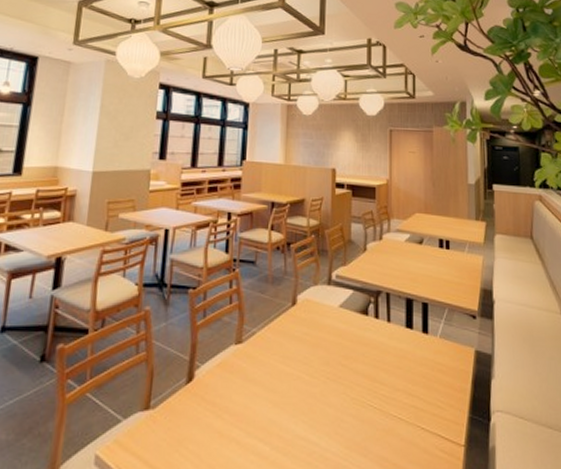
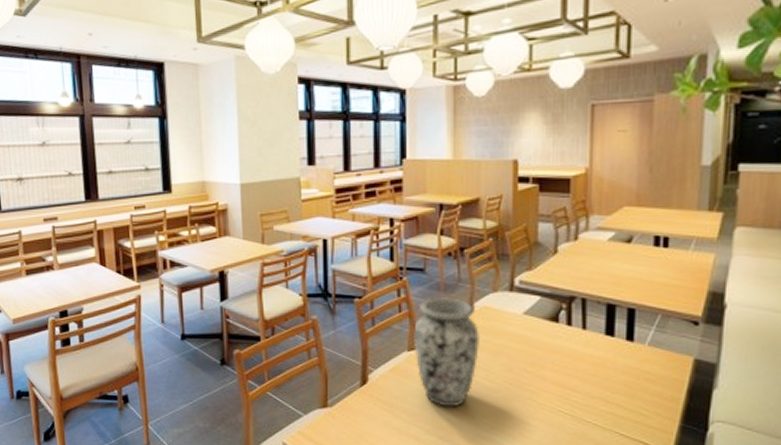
vase: none [241,290,302,405] -> present [414,298,481,408]

